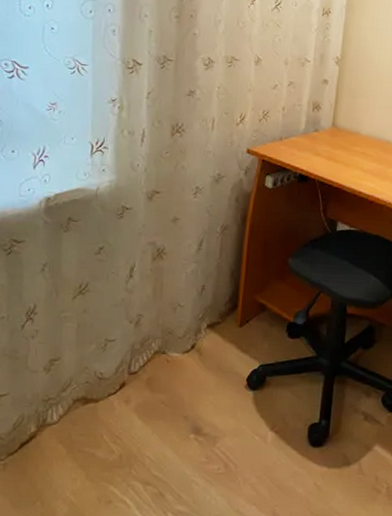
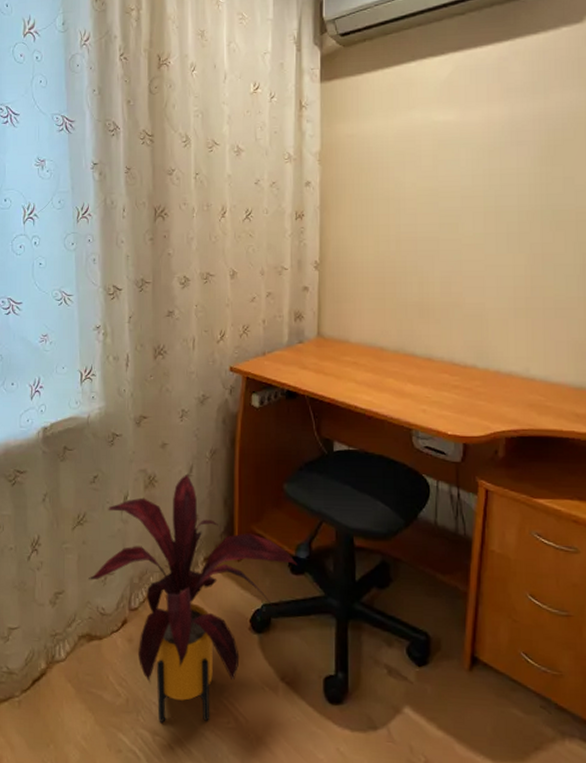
house plant: none [87,247,295,474] -> present [89,473,298,724]

